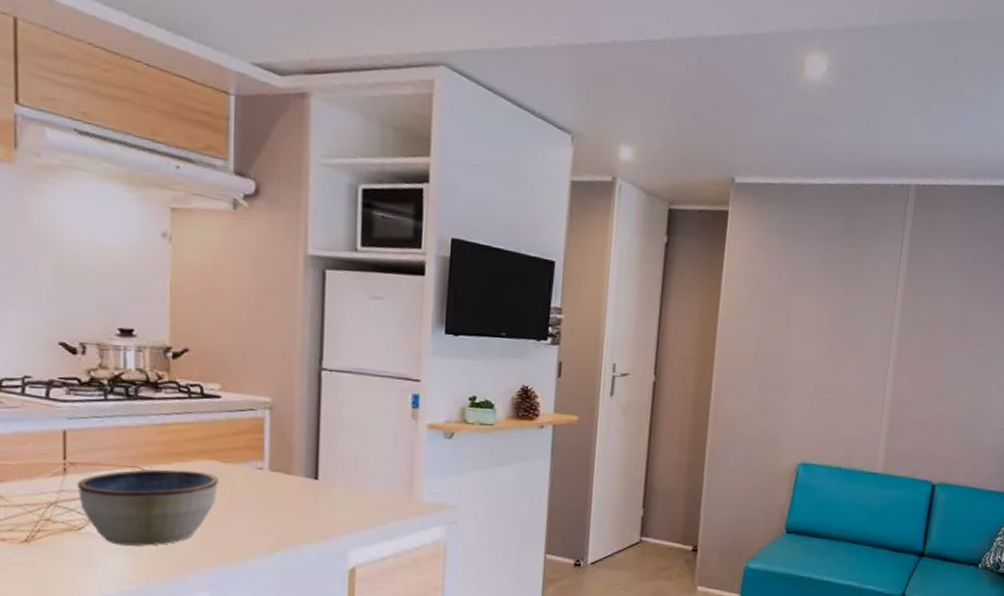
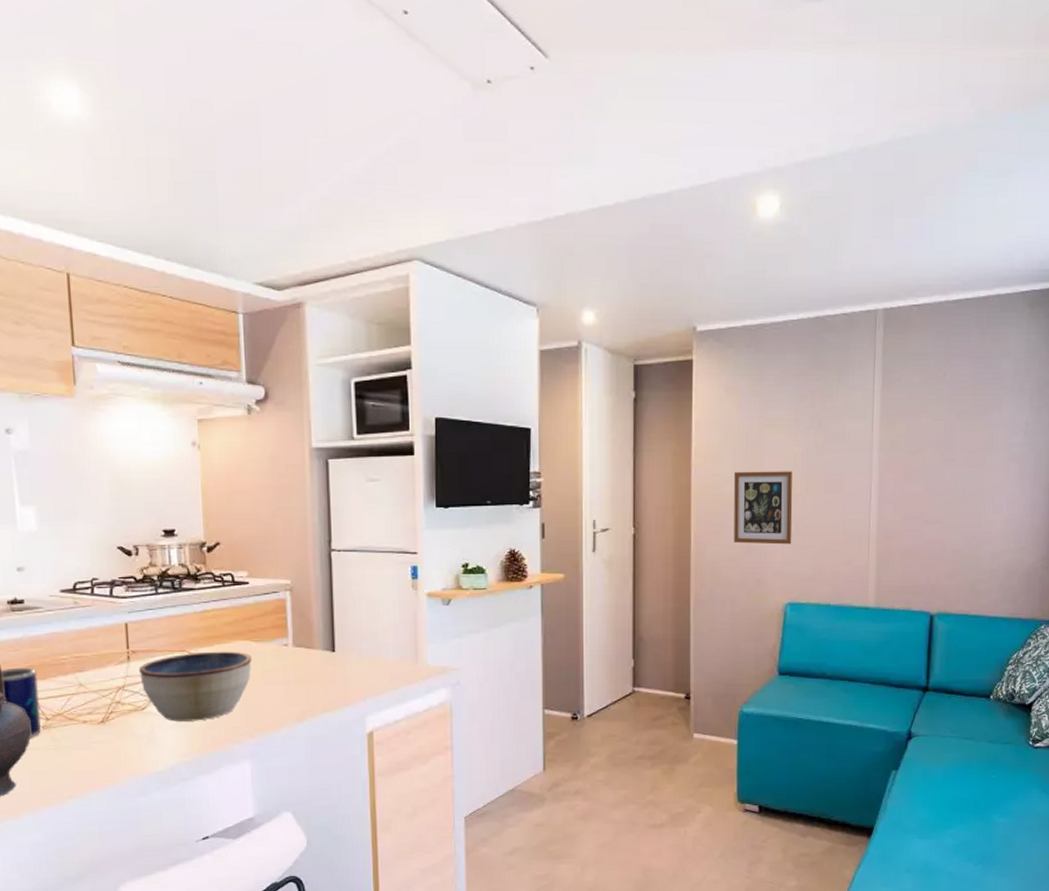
picture frame: none [753,329,816,406] -> present [734,471,793,545]

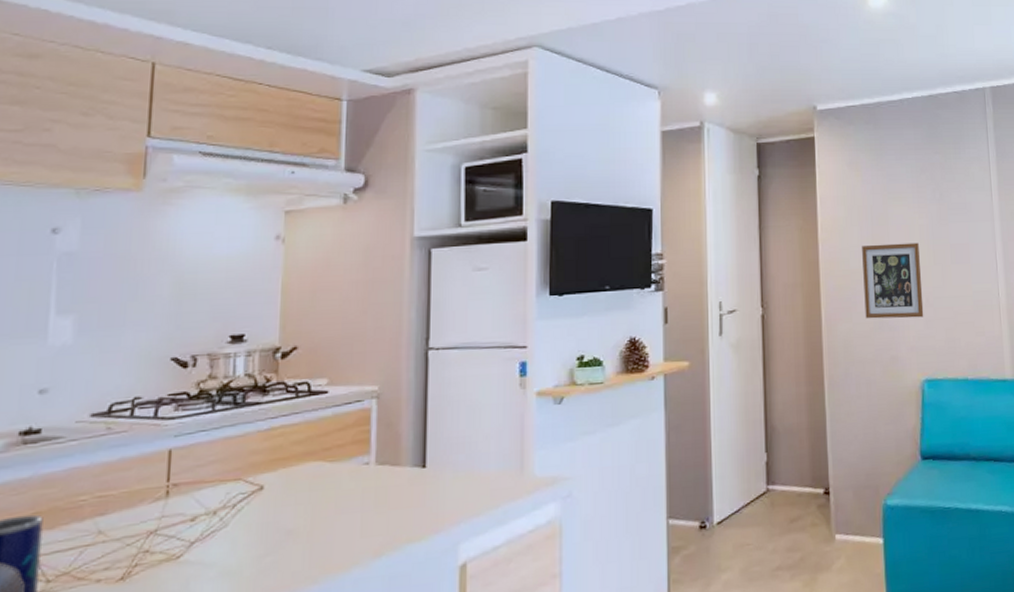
bowl: present [138,651,252,722] -> none [178,475,324,571]

